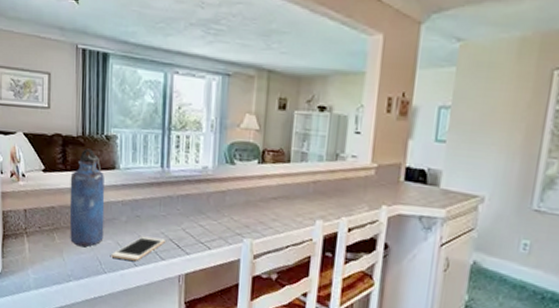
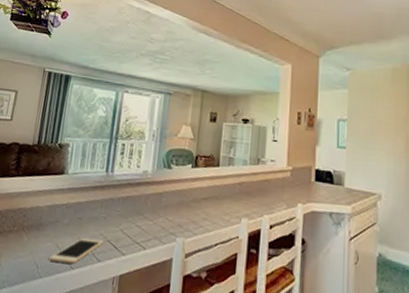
water bottle: present [69,148,105,247] -> none [10,155,53,251]

